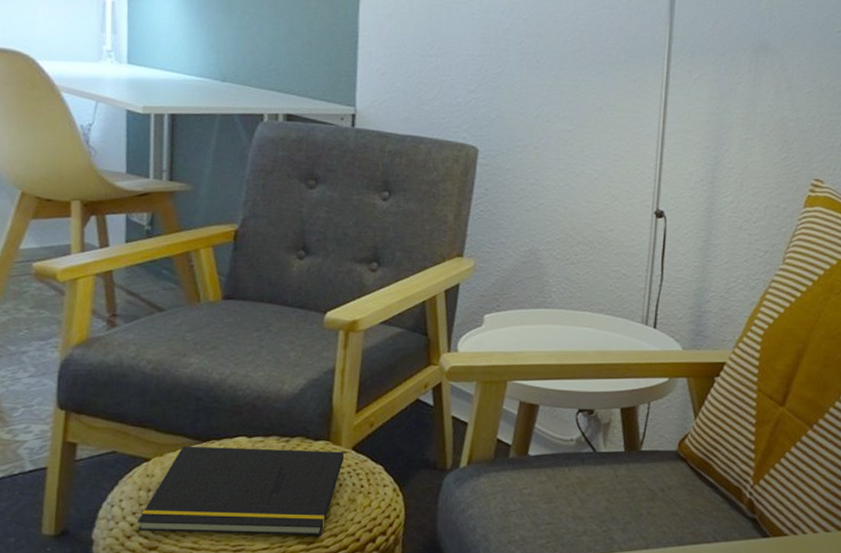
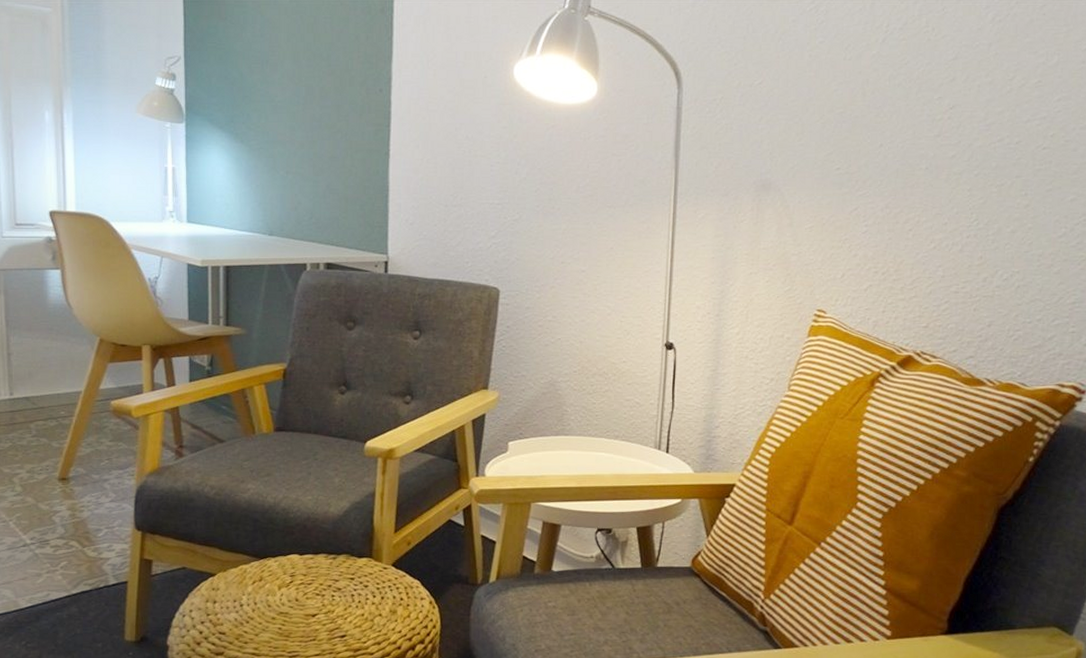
notepad: present [137,446,345,536] -> none [205,562,386,644]

